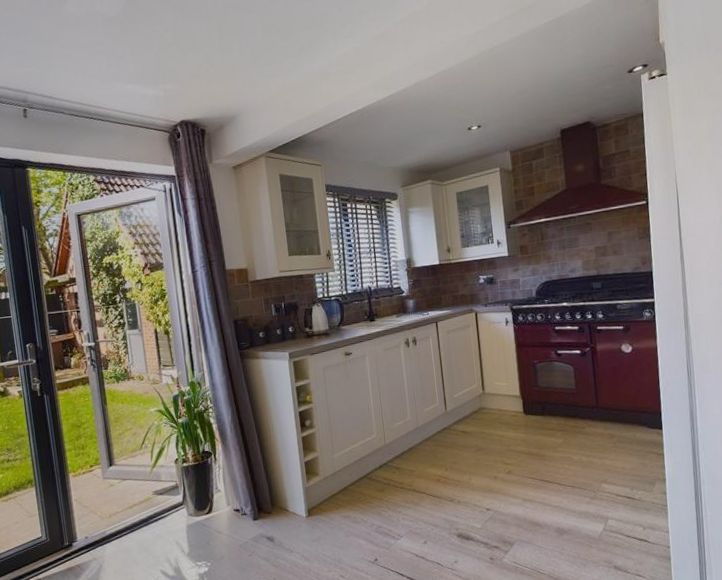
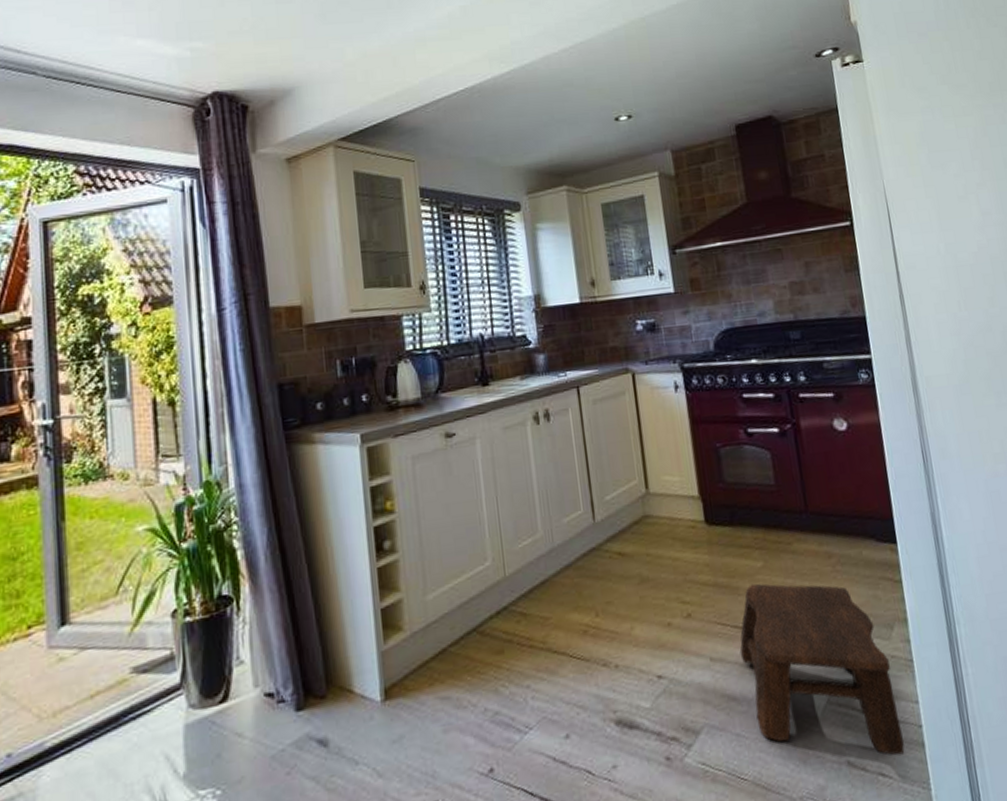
stool: none [544,453,656,564] -> present [739,583,905,756]

